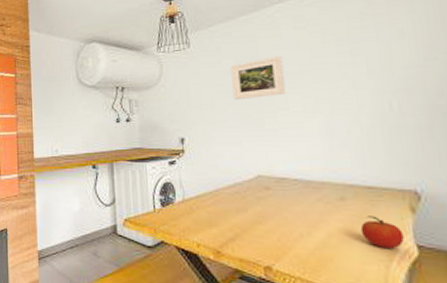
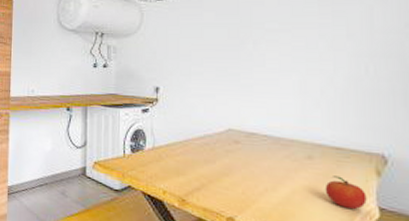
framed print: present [230,56,286,99] -> none [211,13,264,53]

